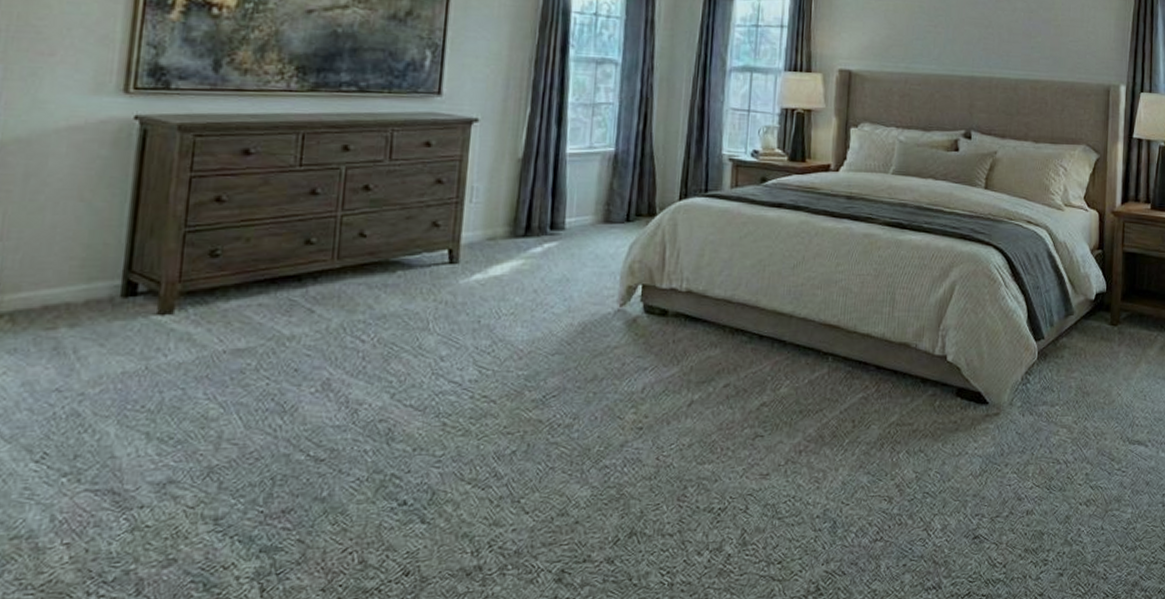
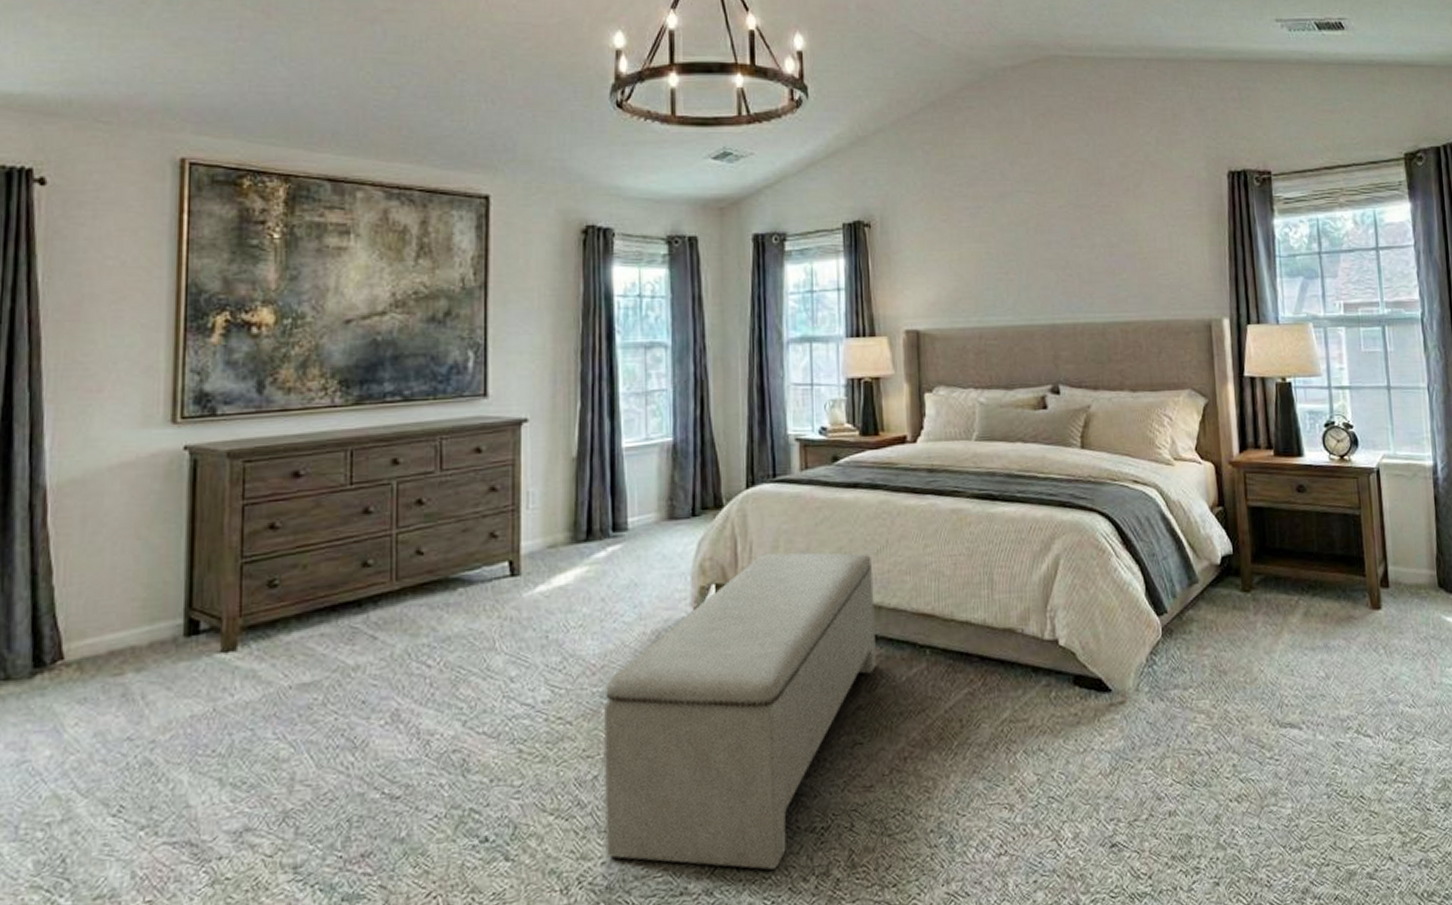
bench: none [517,261,788,543] -> present [604,552,876,870]

